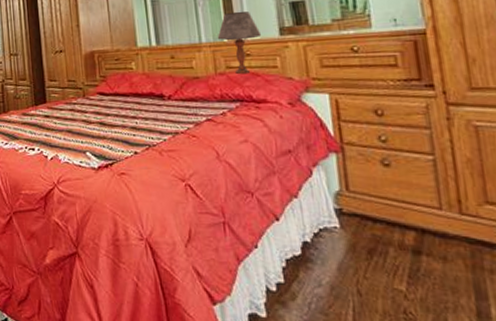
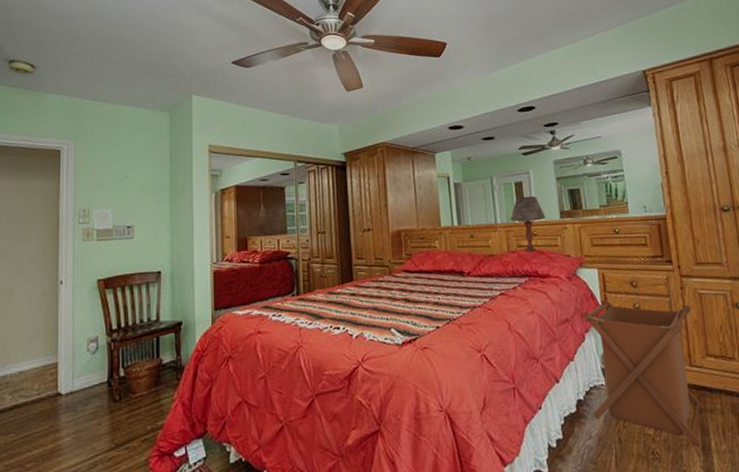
laundry basket: none [310,129,483,311] -> present [583,299,706,446]

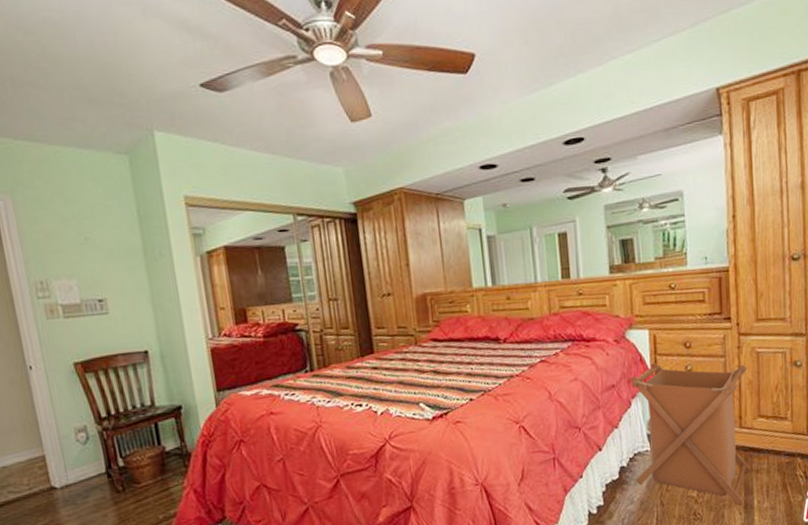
table lamp: present [510,196,546,253] -> none [552,248,594,315]

